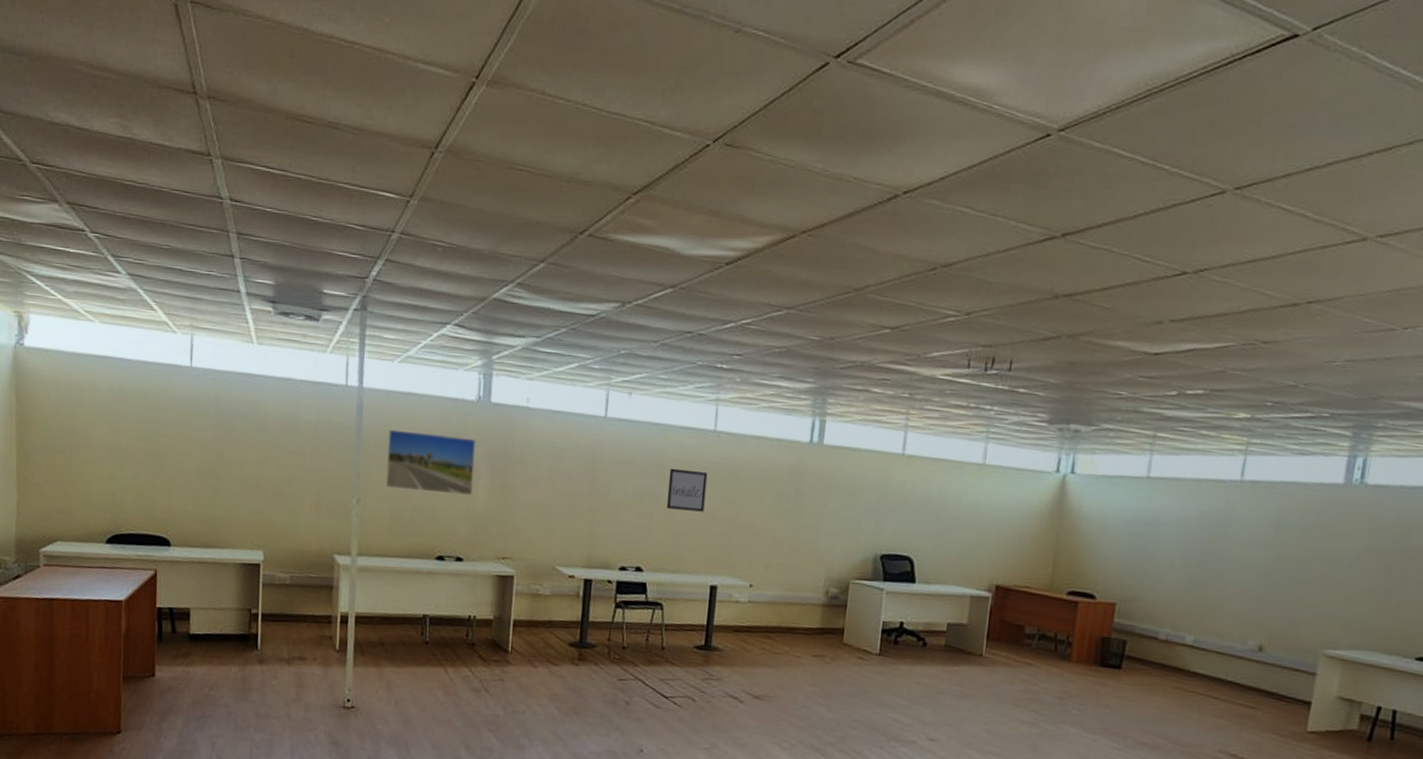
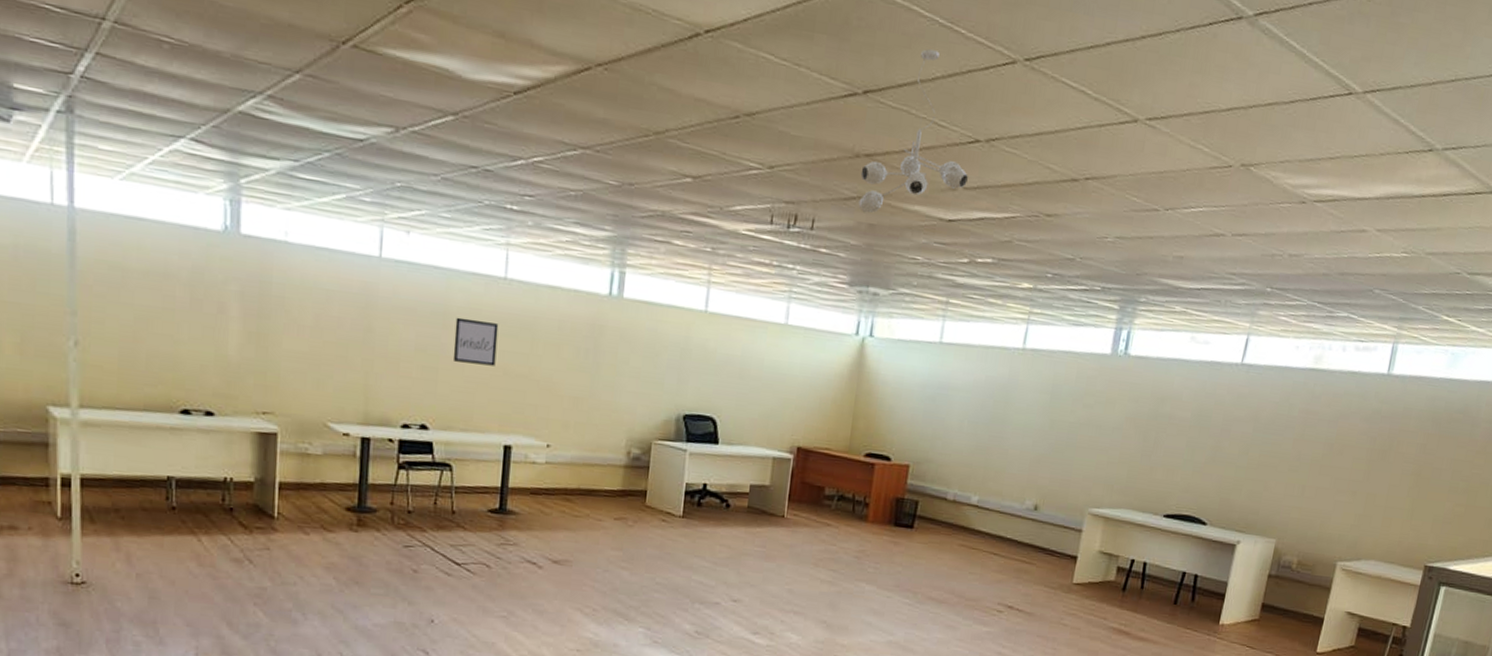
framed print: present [385,429,476,495] -> none [110,259,224,341]
ceiling light fixture: none [1058,188,1175,352] -> present [858,49,968,214]

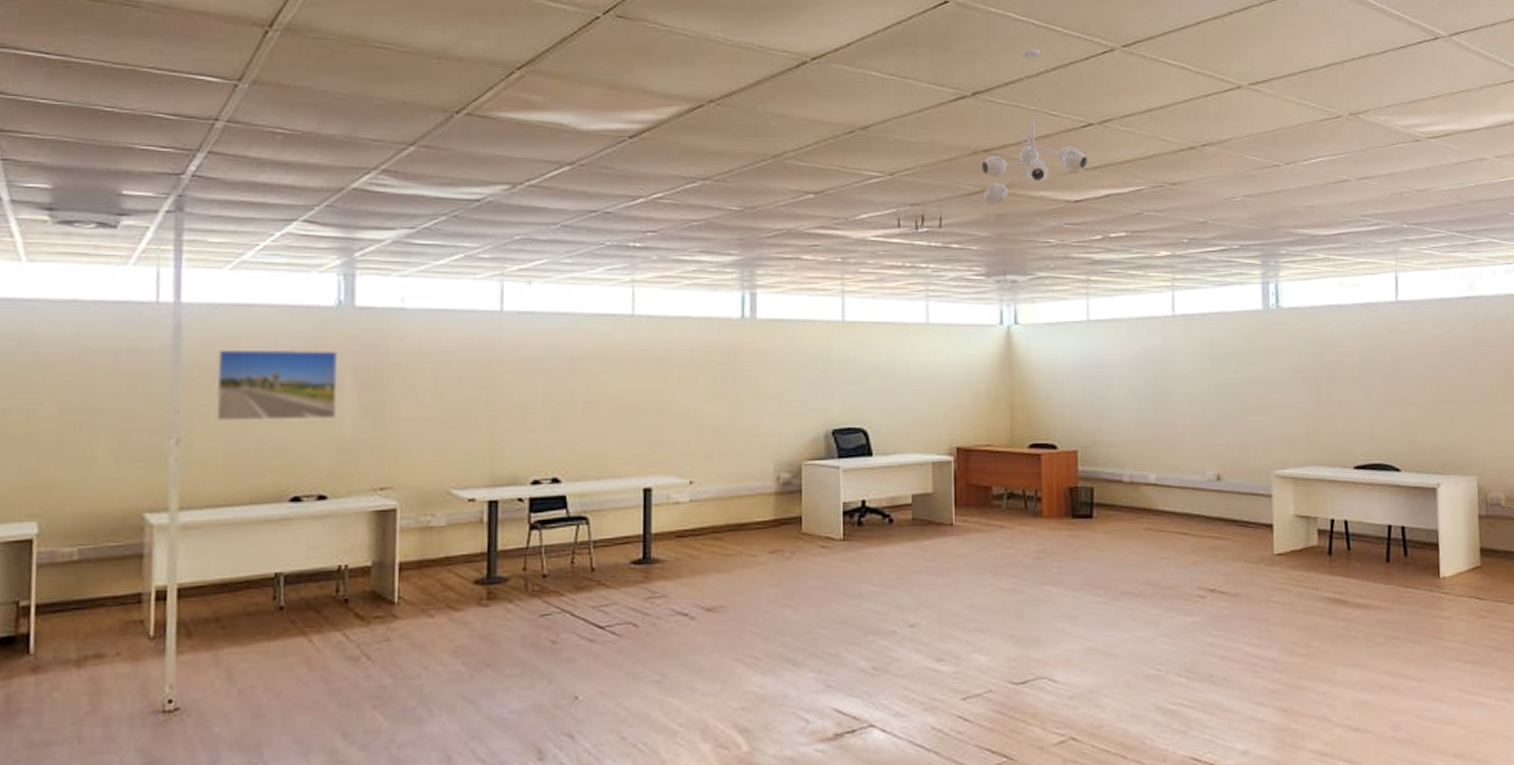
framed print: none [110,259,224,341] -> present [215,349,338,421]
wall art: present [452,317,499,366] -> none [583,361,629,407]

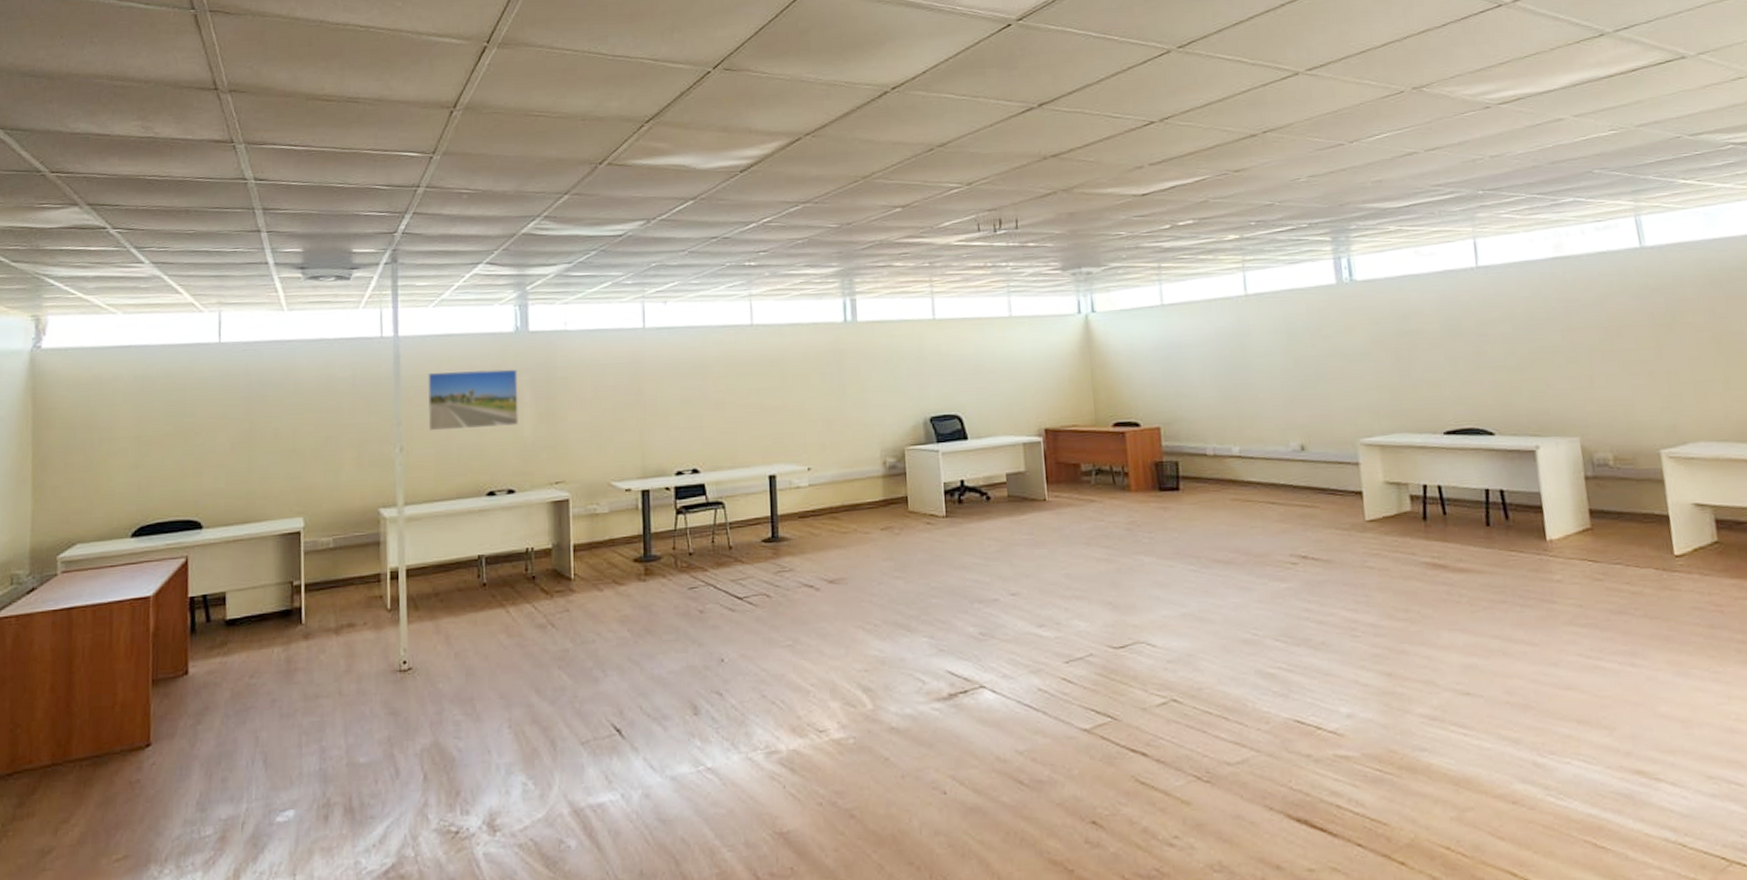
ceiling light fixture: present [981,48,1087,205] -> none [1051,58,1151,205]

